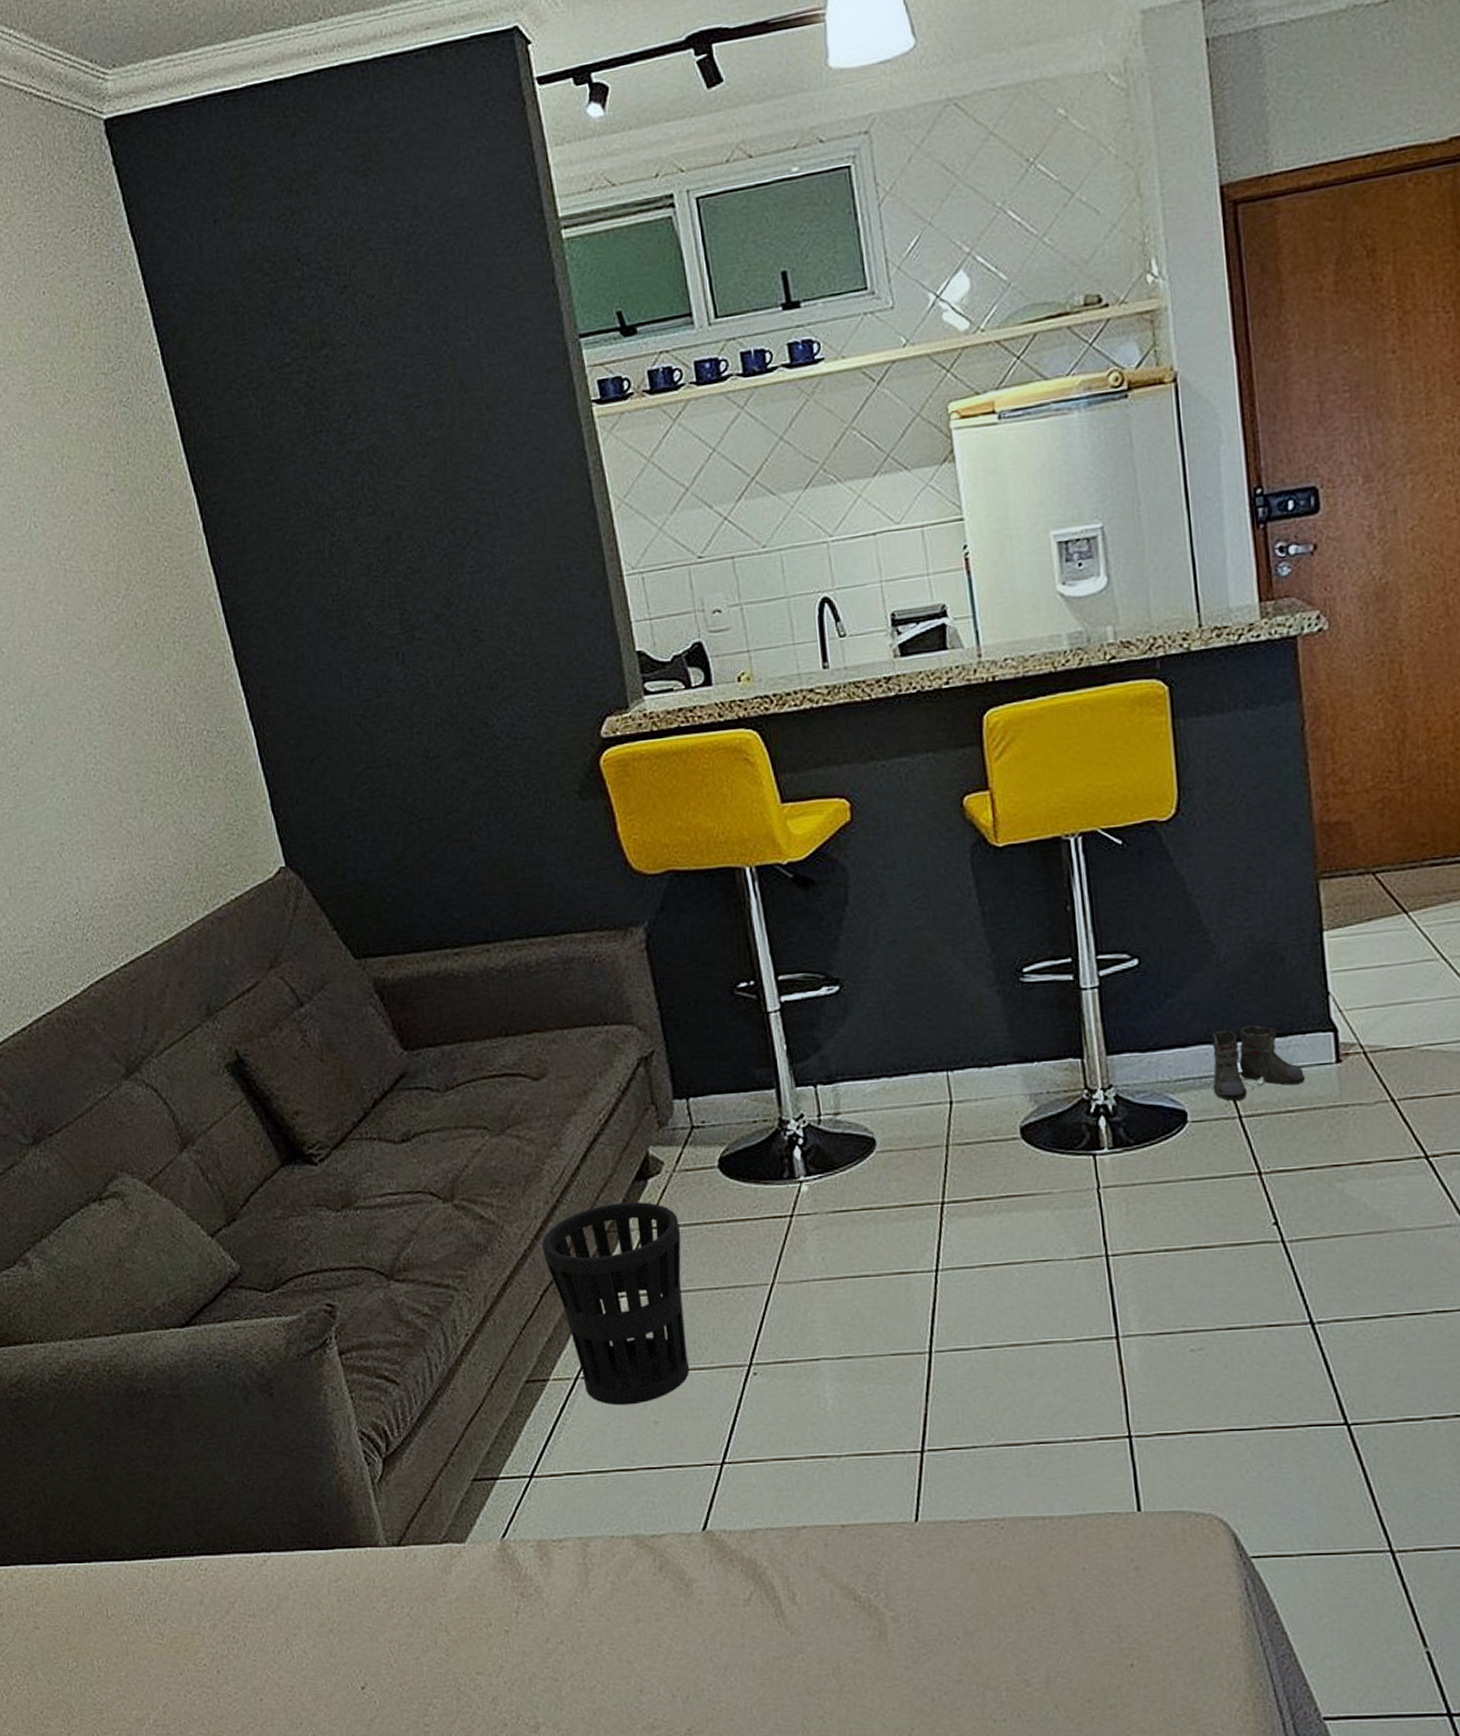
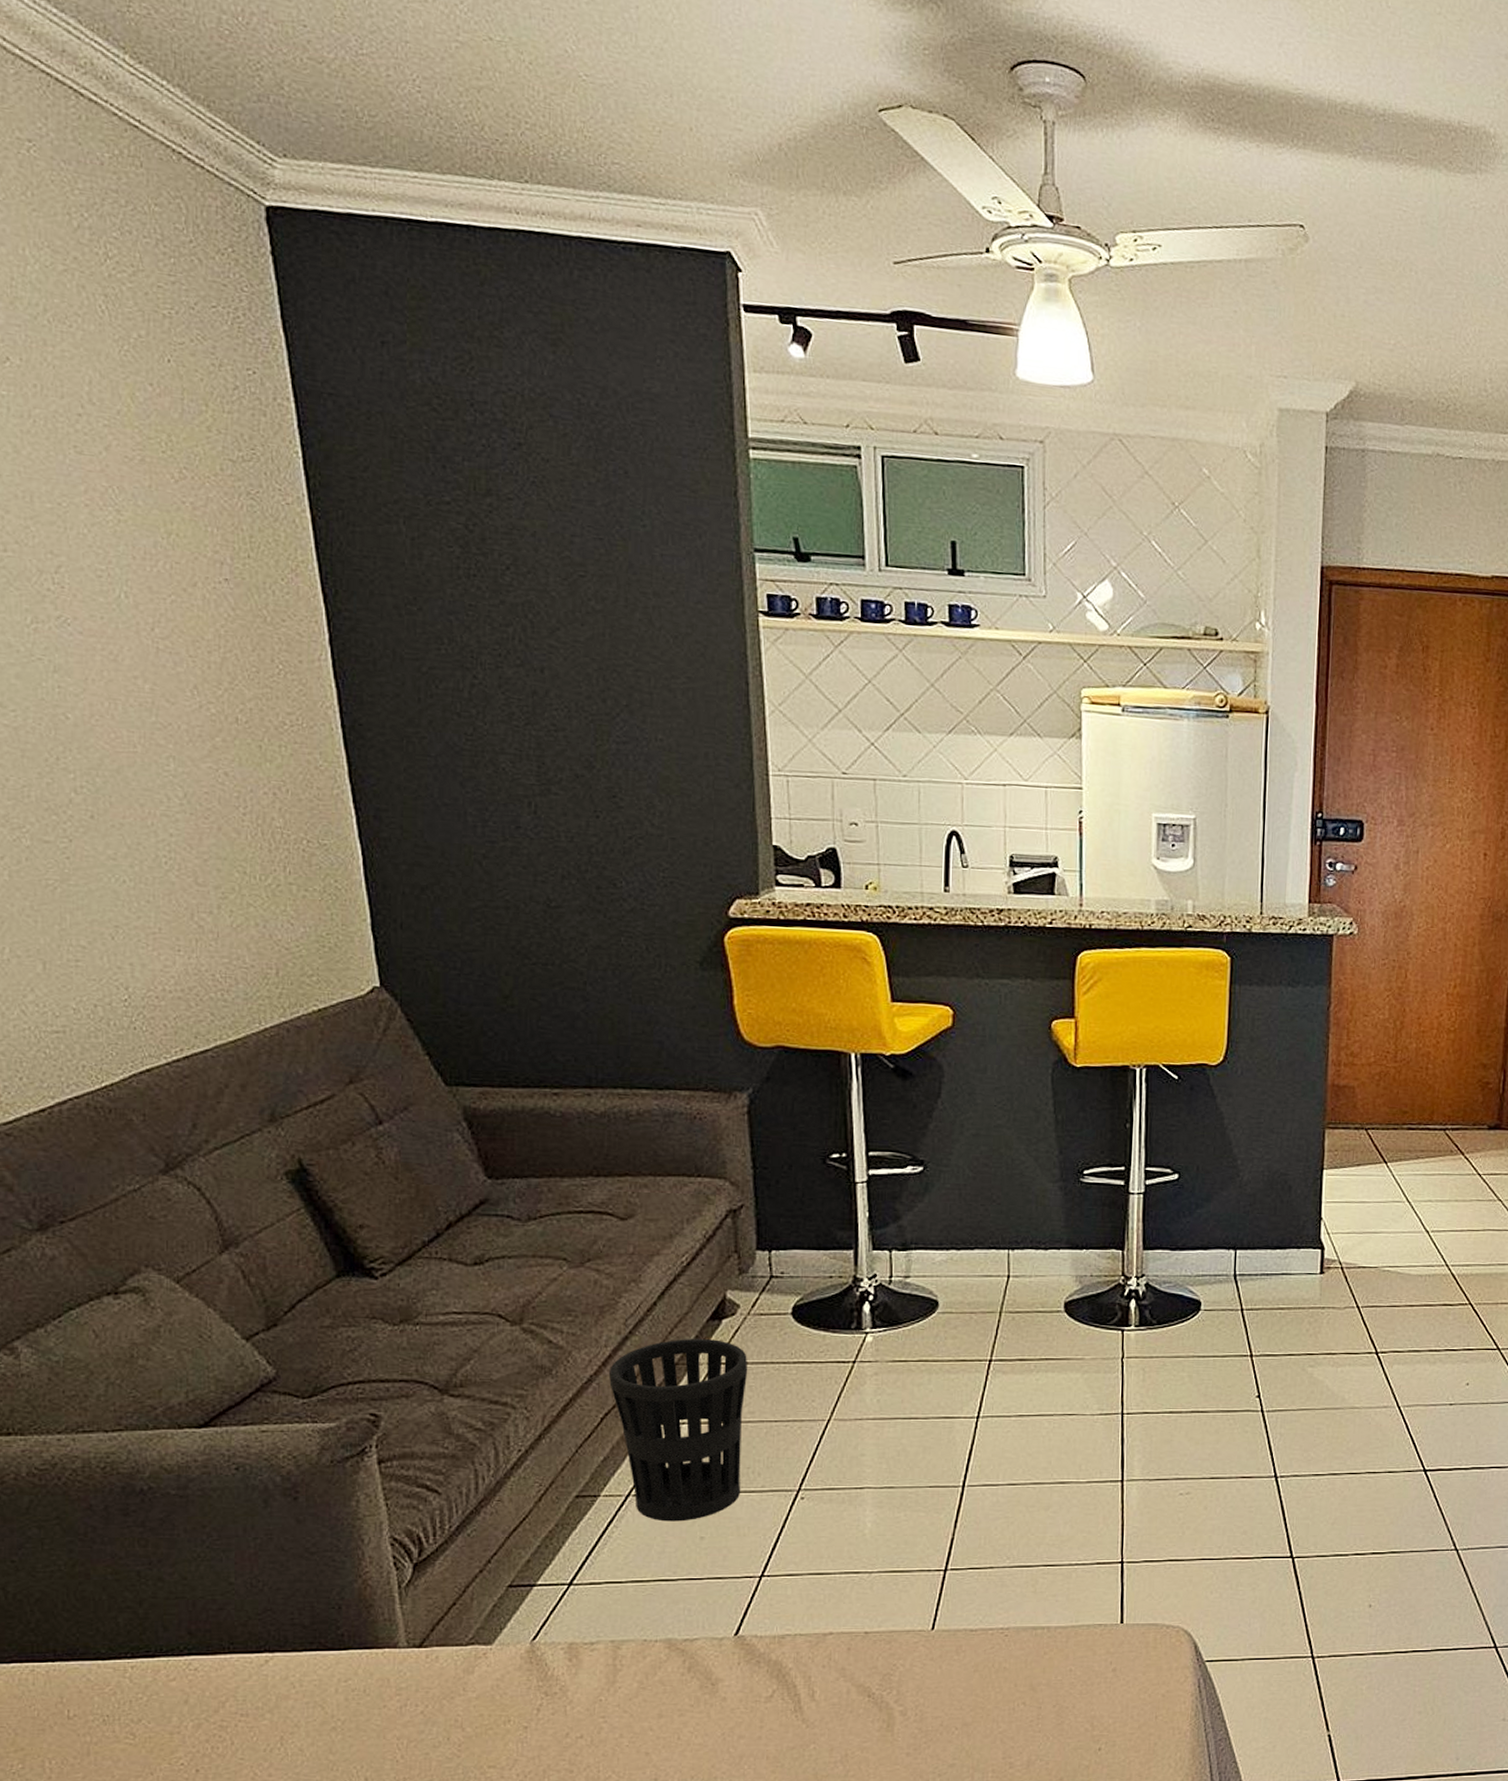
boots: present [1199,1024,1305,1101] -> none [1213,1237,1295,1296]

